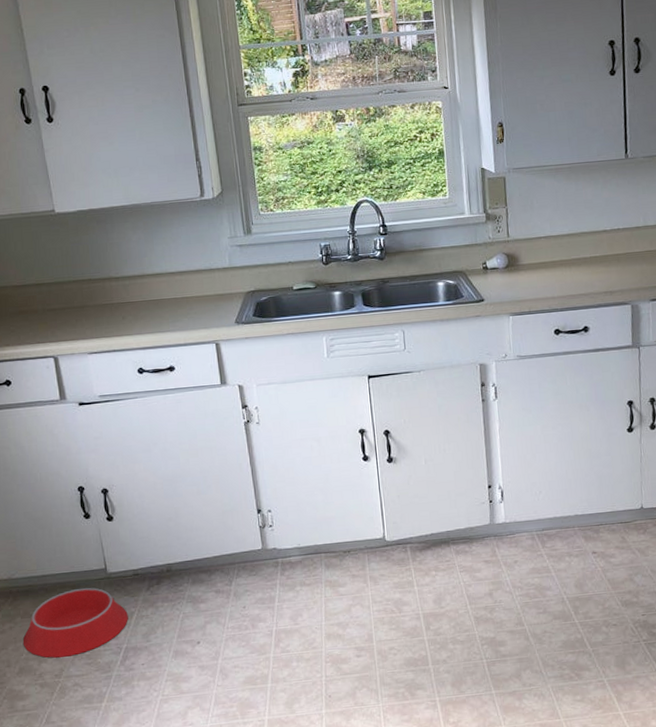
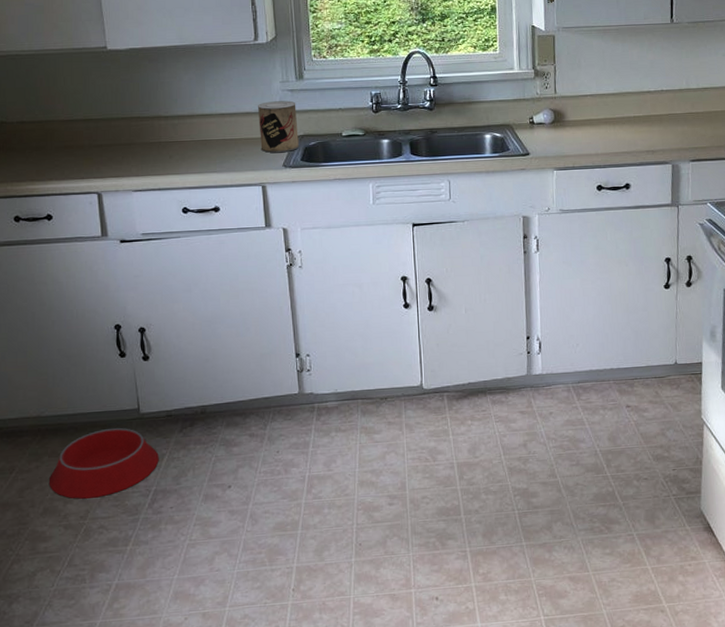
tin can: none [206,256,252,310] -> present [257,100,300,153]

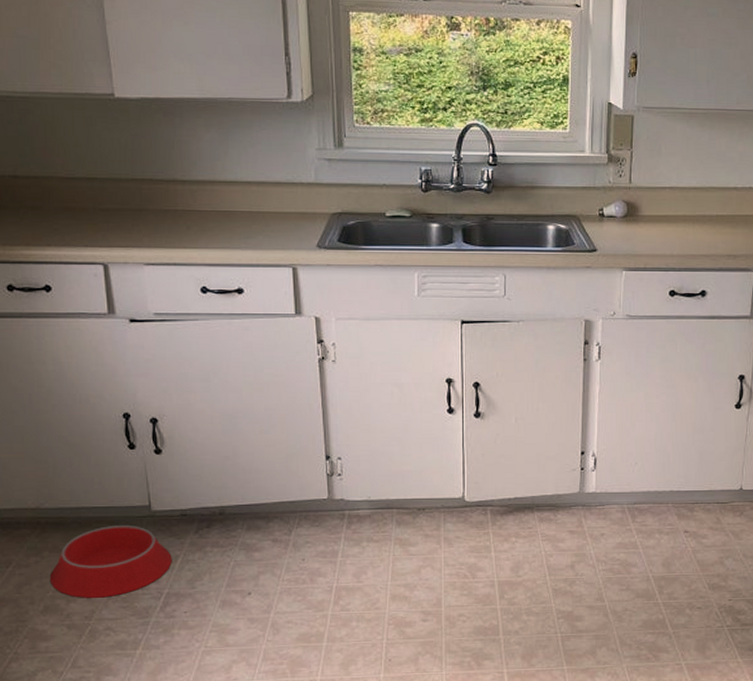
tin can: present [257,100,300,153] -> none [289,171,337,231]

